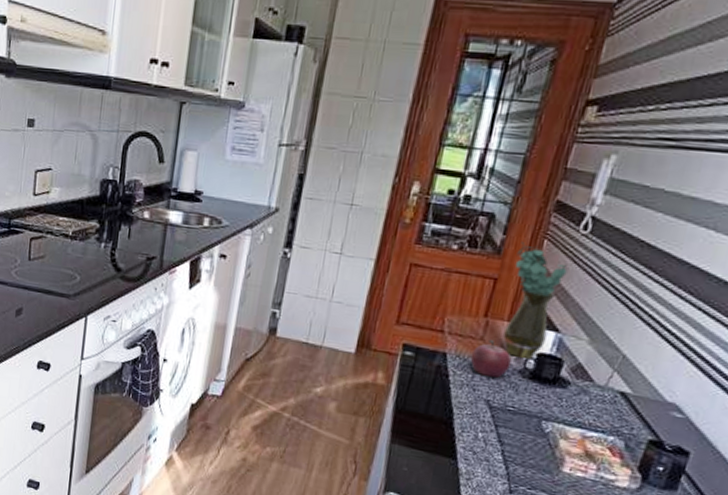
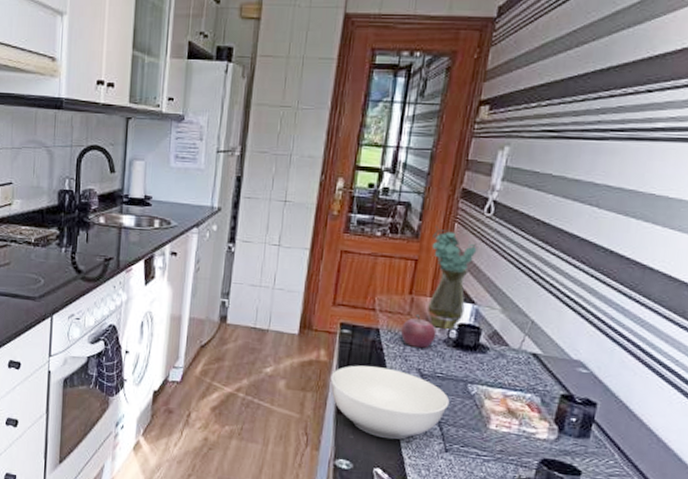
bowl: none [386,391,520,476] -> present [330,365,450,440]

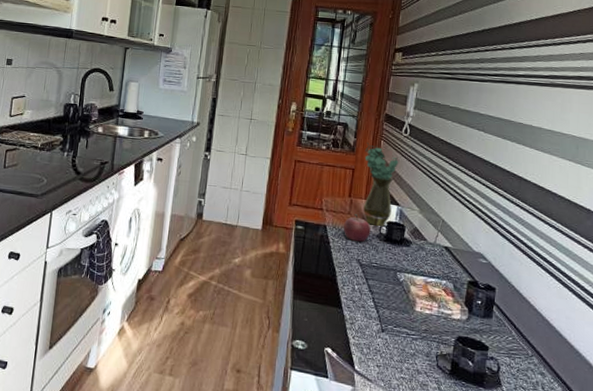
bowl: present [330,365,450,440] -> none [288,256,384,322]

